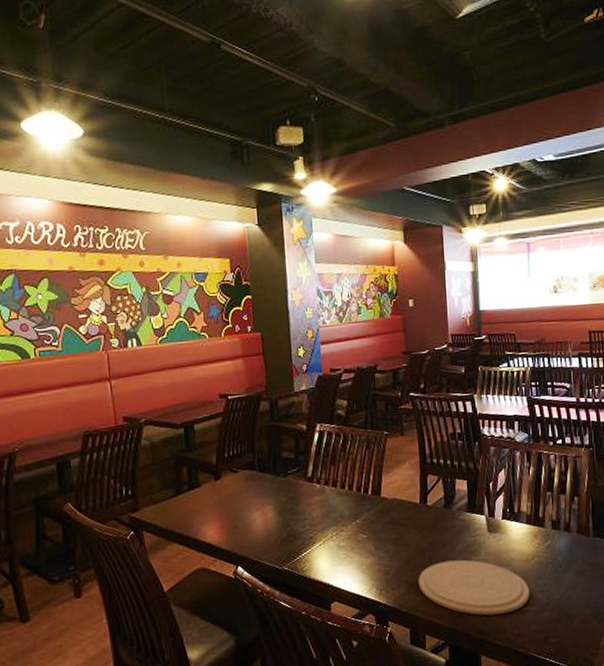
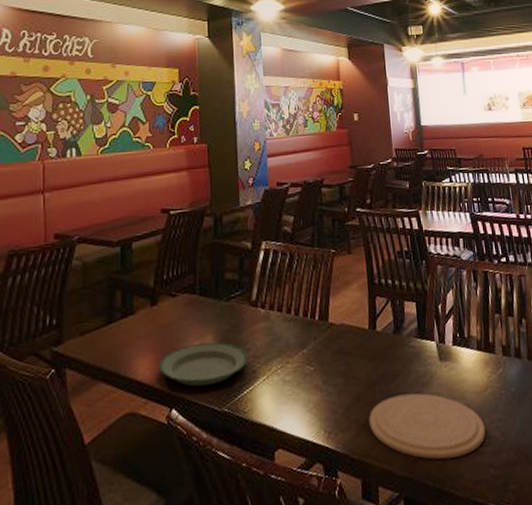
plate: none [225,512,305,549] -> present [159,342,248,387]

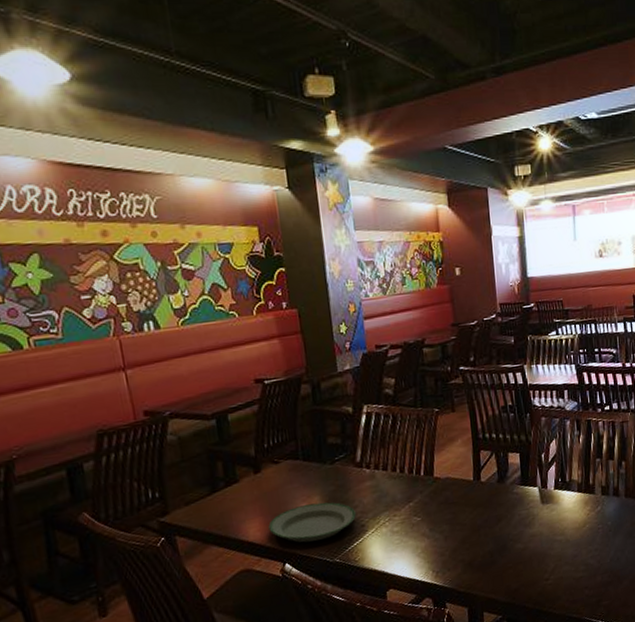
plate: present [369,393,486,460] -> none [474,532,583,587]

